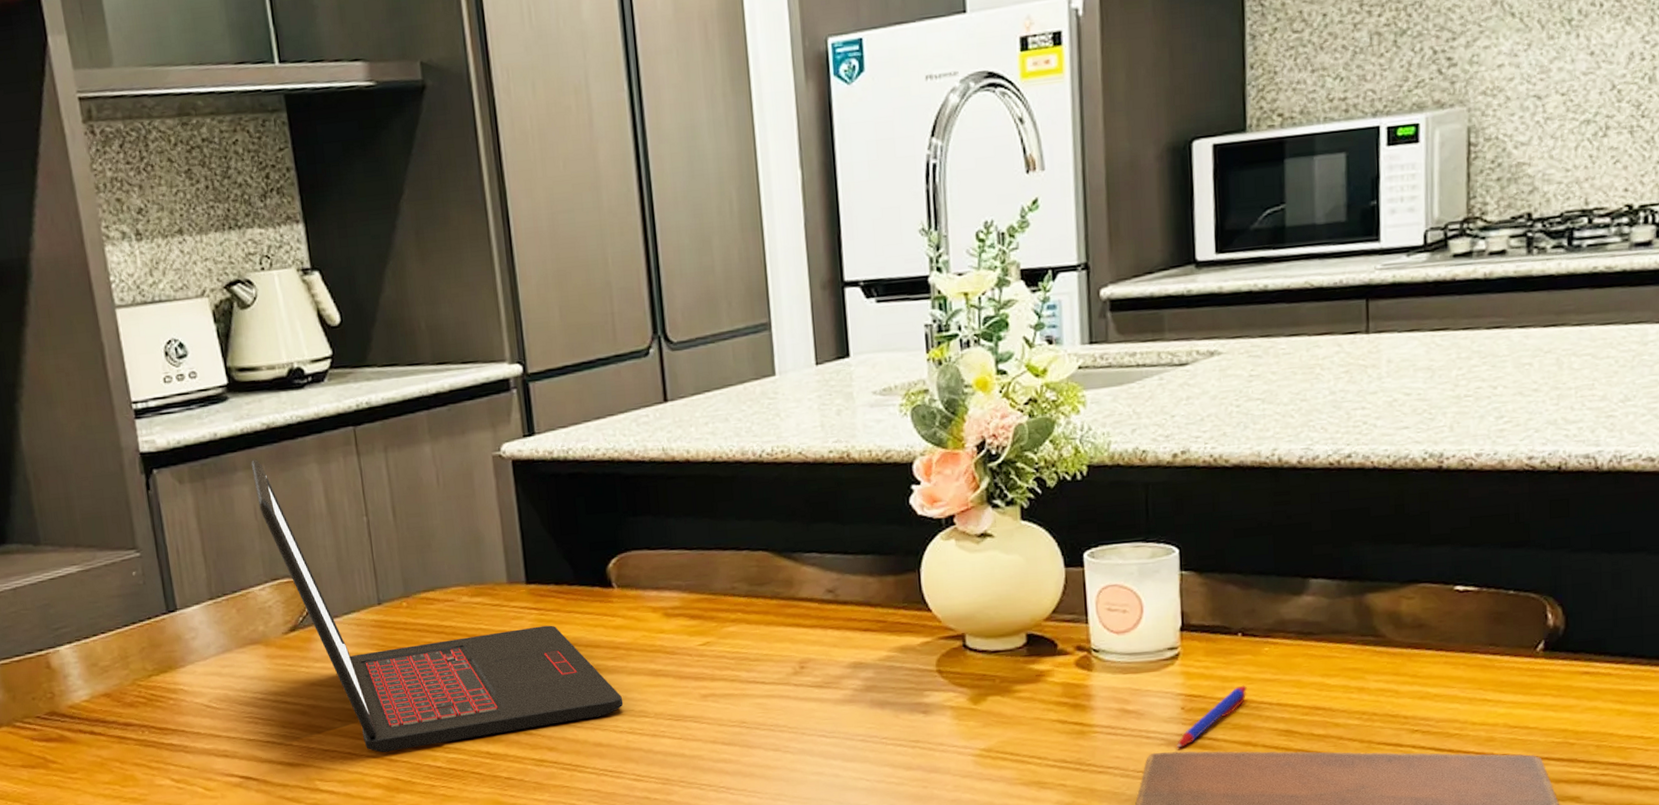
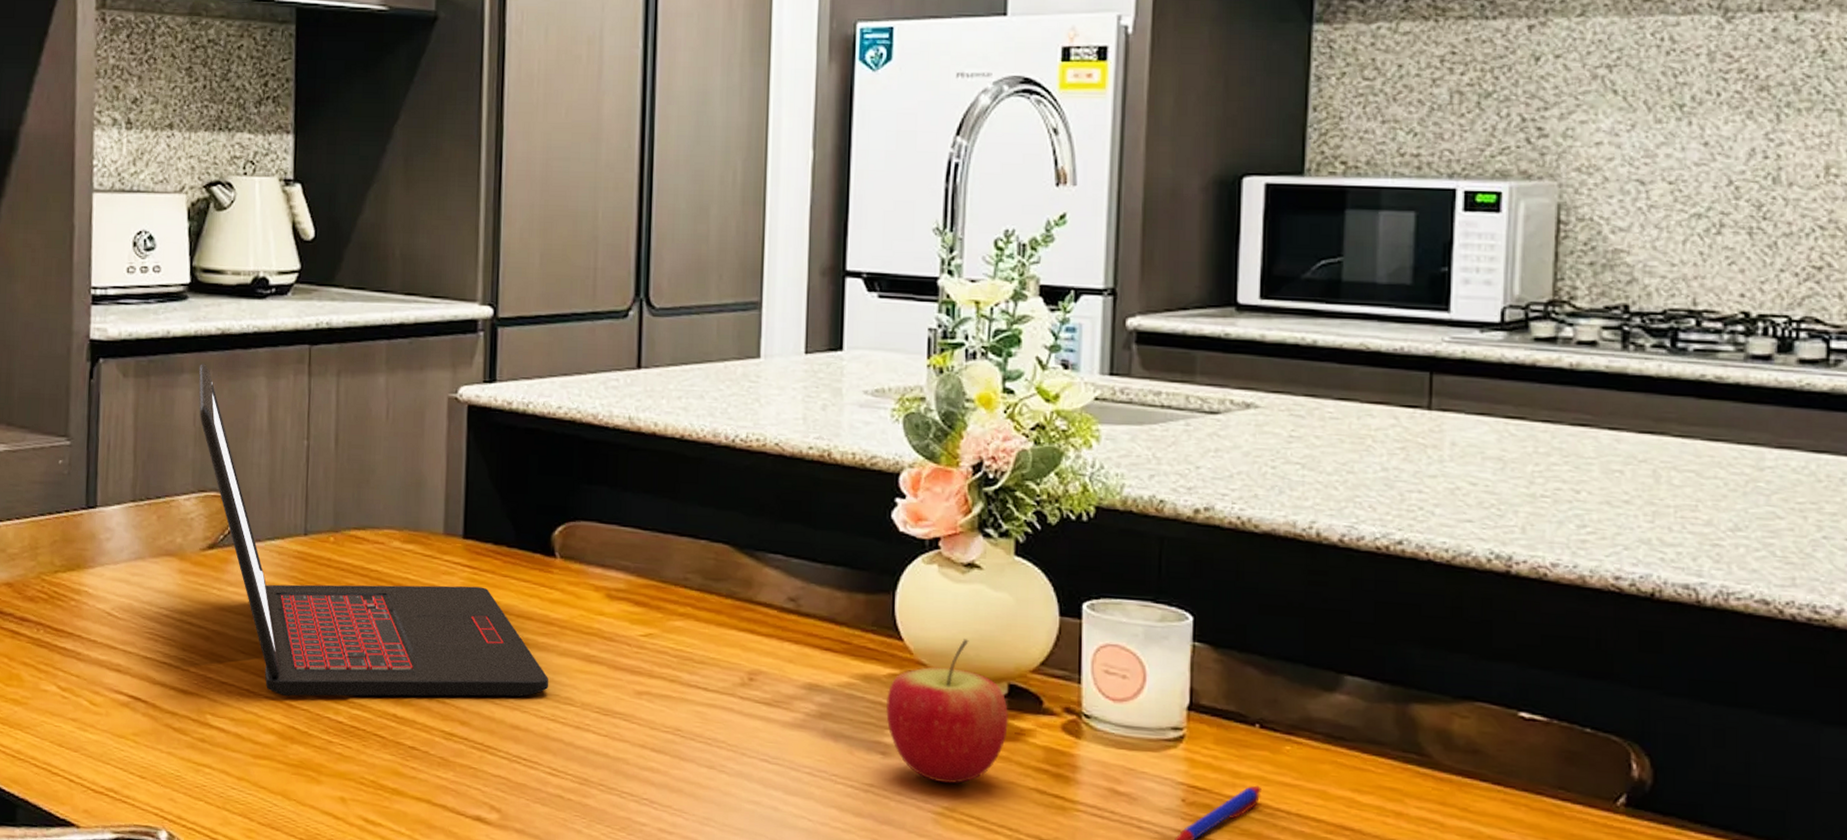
apple: none [922,601,1029,729] -> present [886,639,1008,784]

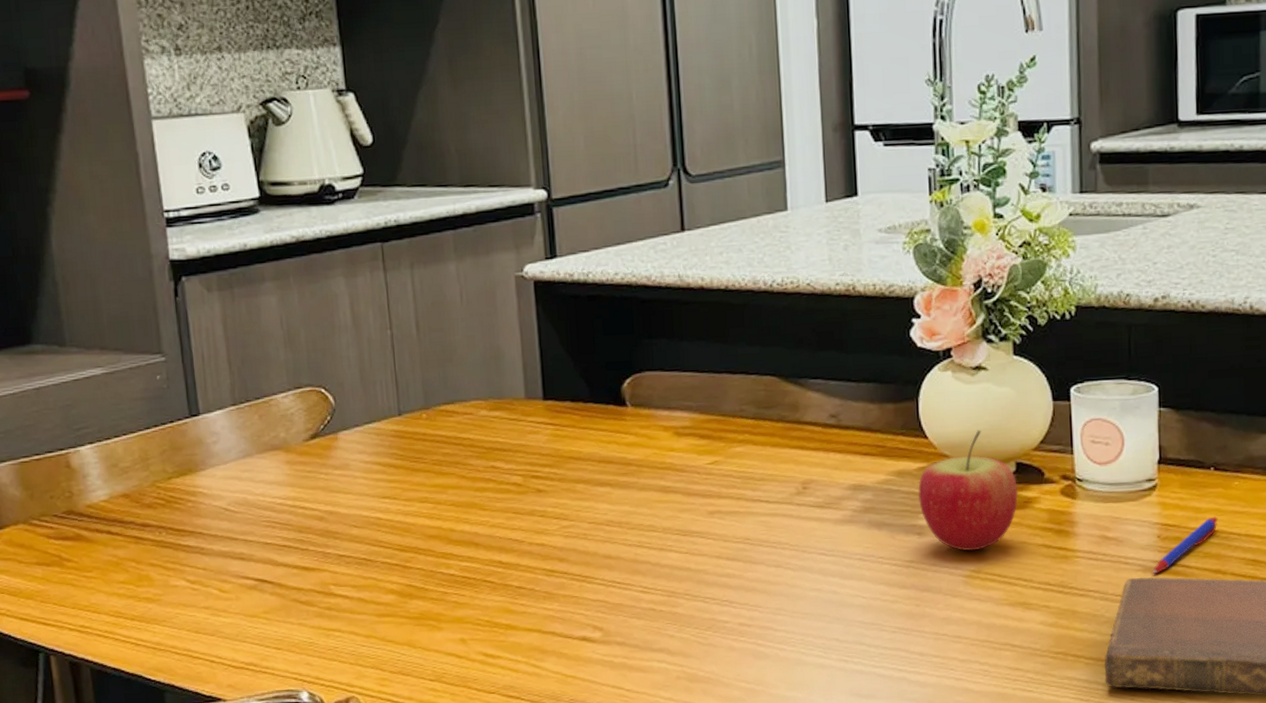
laptop: present [198,364,549,697] -> none [279,271,633,559]

